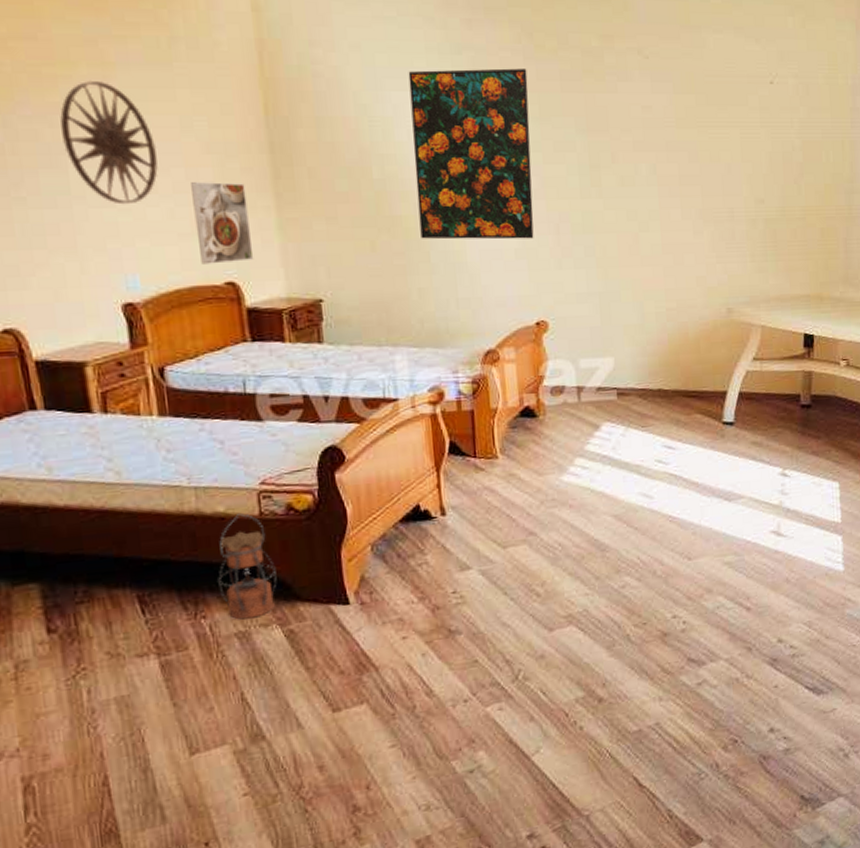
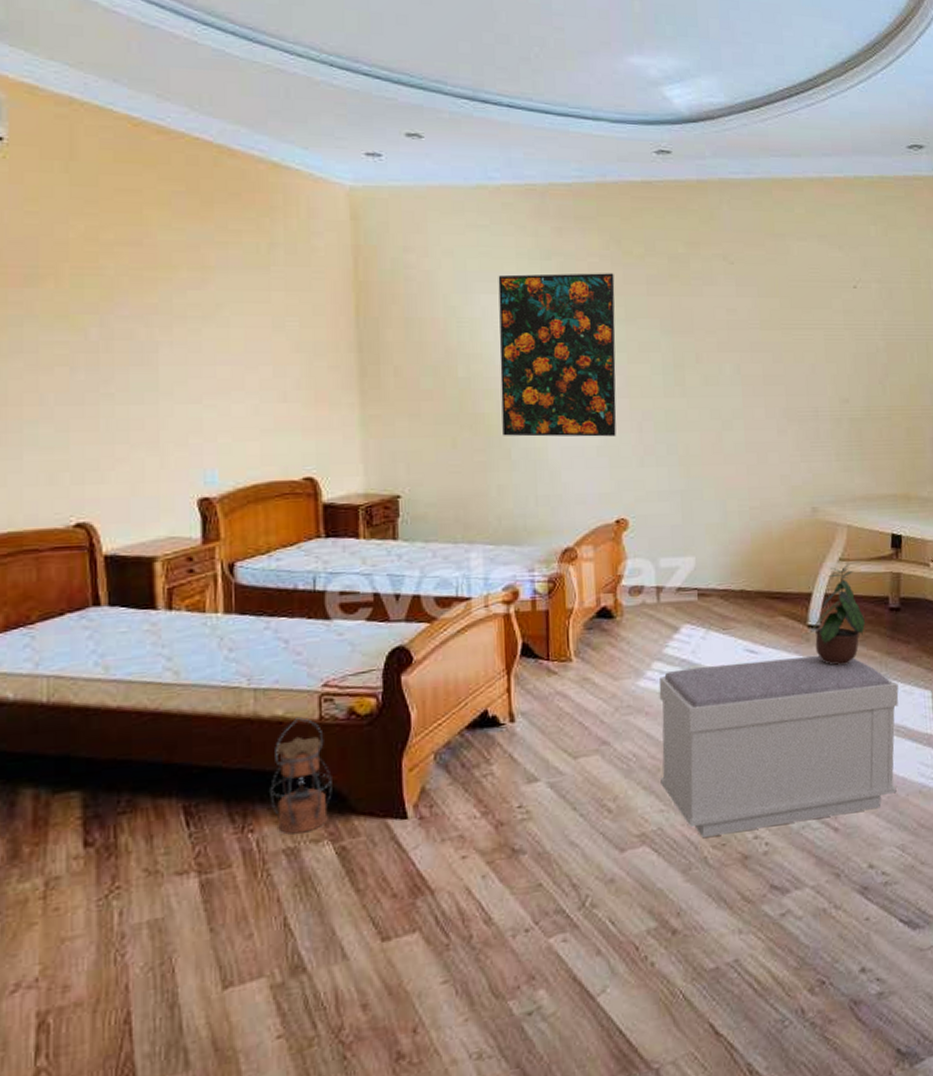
wall art: present [60,81,158,205] -> none [156,284,246,401]
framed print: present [191,182,254,265] -> none [278,380,334,460]
bench: none [581,451,808,617] -> present [658,656,899,837]
potted plant: none [725,363,778,459] -> present [810,564,866,665]

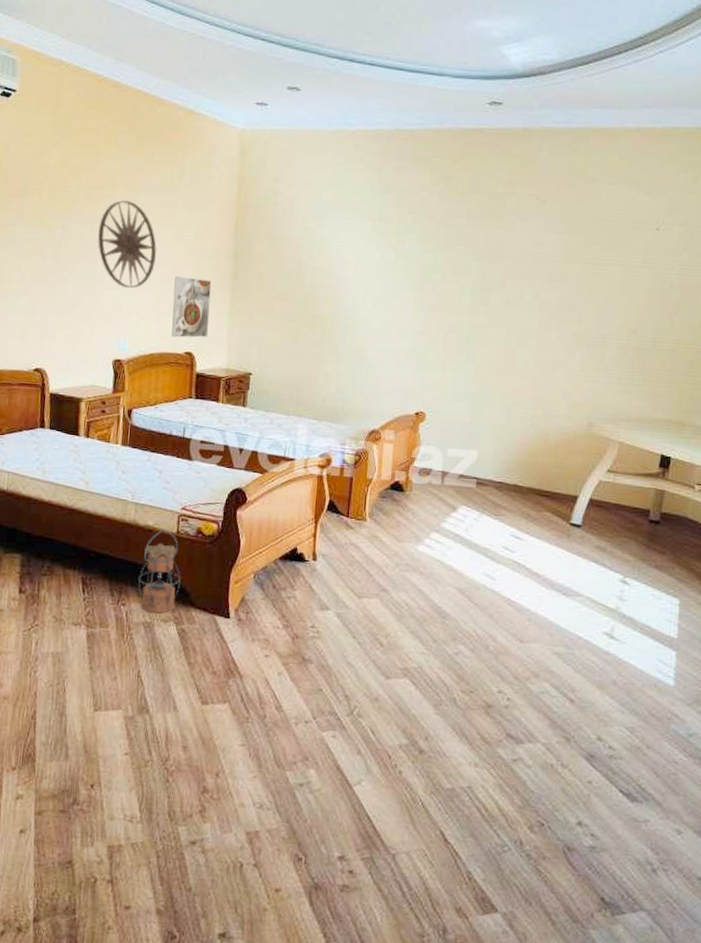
wall art: none [156,284,246,401] -> present [97,200,157,289]
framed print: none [278,380,334,460] -> present [171,276,212,338]
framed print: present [498,273,617,437] -> none [334,204,440,343]
bench: present [658,656,899,837] -> none [424,542,648,692]
potted plant: present [810,564,866,665] -> none [572,476,625,562]

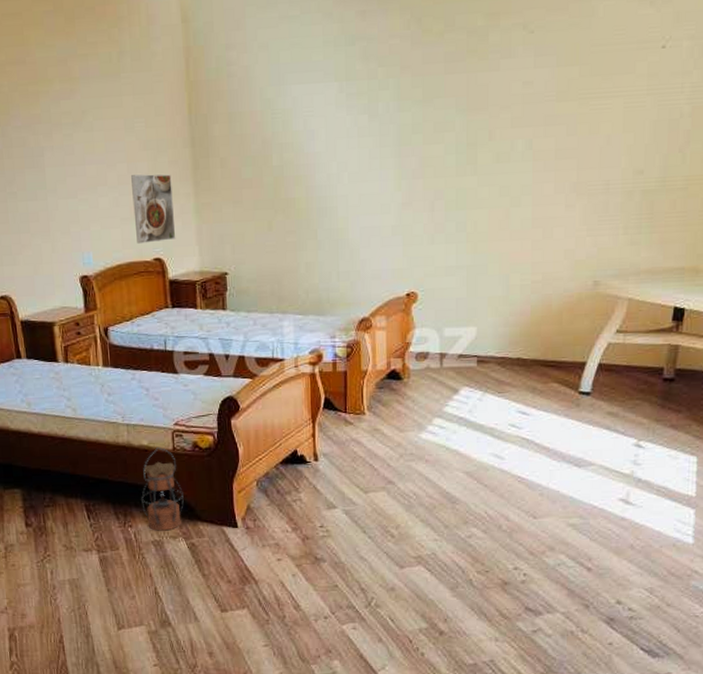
wall art: present [97,200,157,289] -> none [40,94,108,196]

